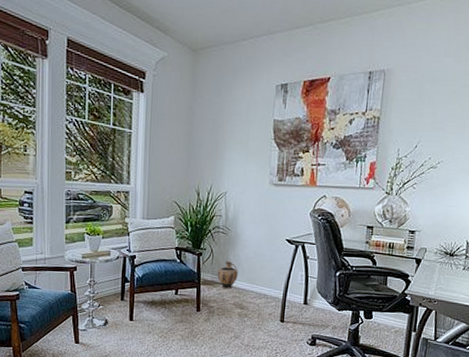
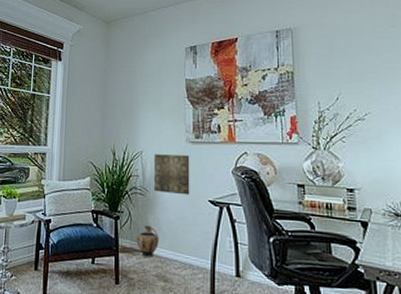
wall art: none [235,195,272,235] -> present [153,154,190,195]

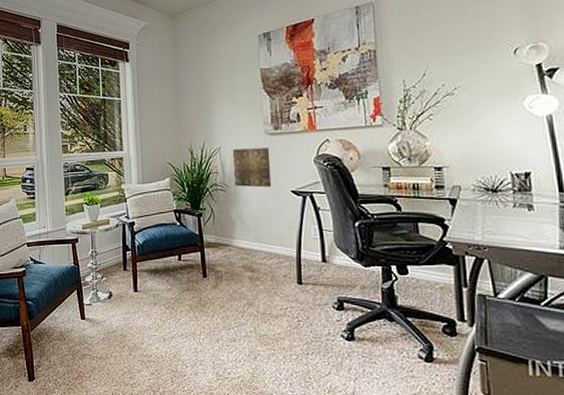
ceramic jug: present [136,225,159,258] -> none [220,220,243,250]

